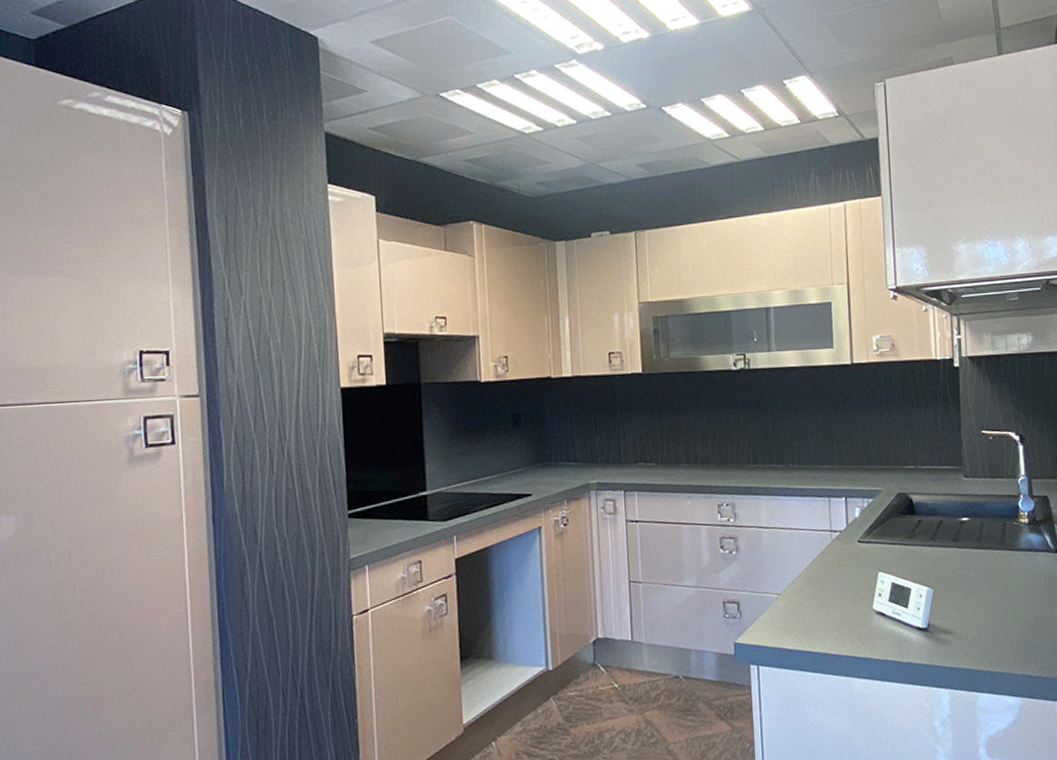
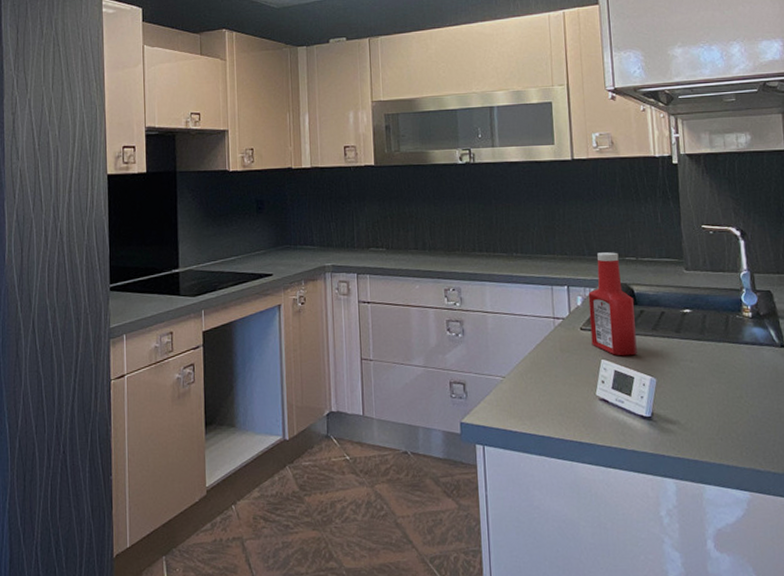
ketchup bottle: none [866,460,915,568] -> present [588,252,637,356]

